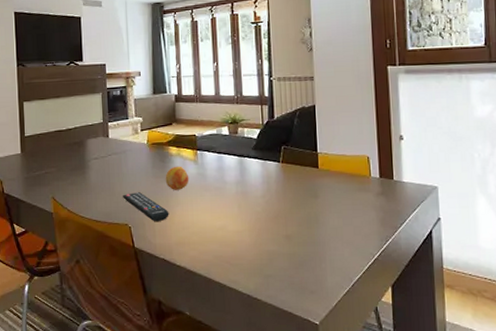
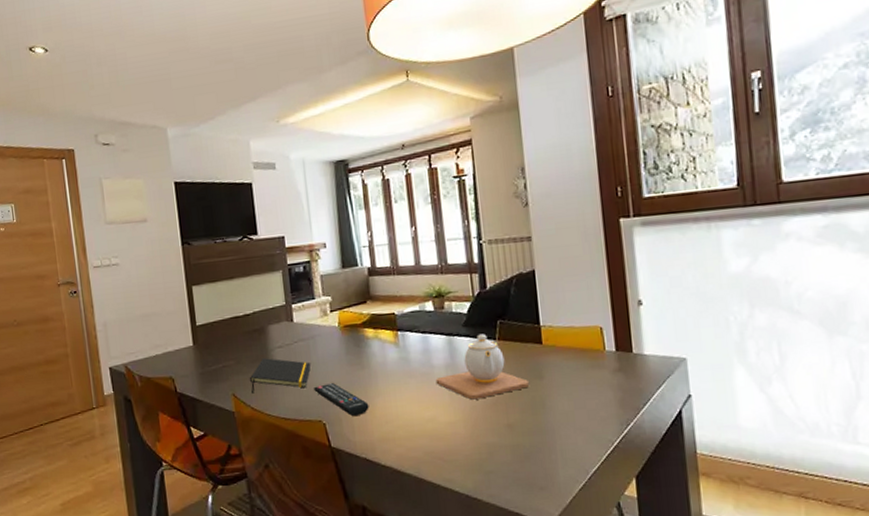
notepad: none [68,168,122,198] -> present [250,358,311,394]
fruit: present [165,166,189,190] -> none [361,350,391,379]
teapot: none [227,157,307,213] -> present [435,334,530,400]

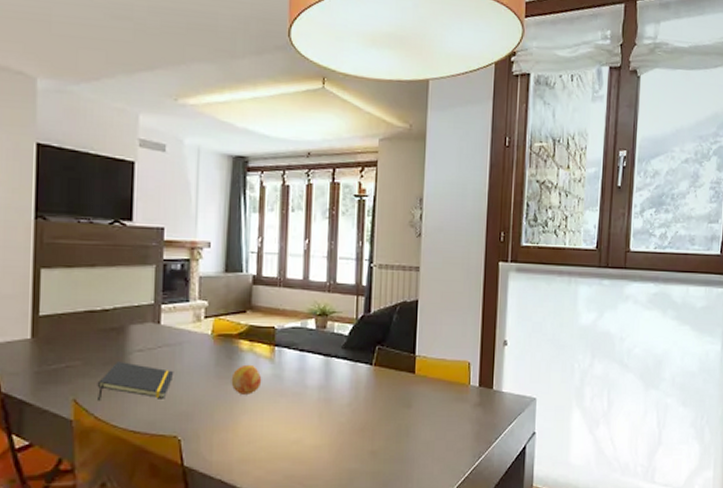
remote control: present [314,383,369,417] -> none [173,396,233,434]
fruit: none [361,350,391,379] -> present [231,364,262,395]
teapot: present [435,334,530,400] -> none [307,358,398,424]

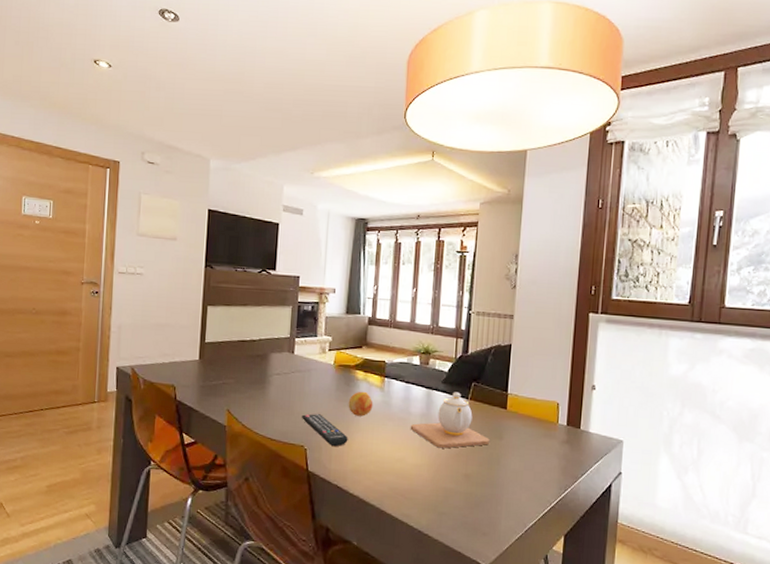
notepad: present [98,362,174,401] -> none [245,382,304,415]
remote control: none [173,396,233,434] -> present [302,414,348,447]
teapot: none [307,358,398,424] -> present [410,392,490,449]

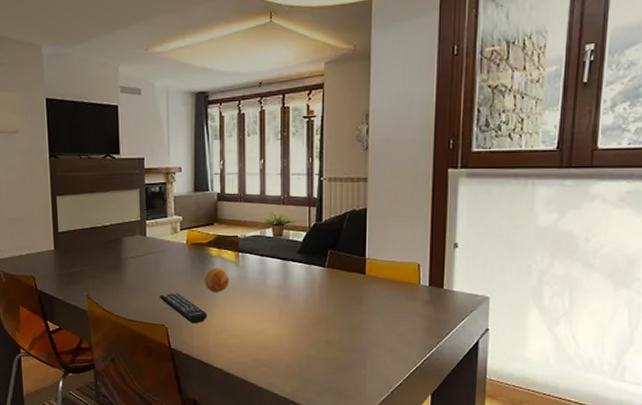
teapot: present [410,392,490,449] -> none [268,261,351,318]

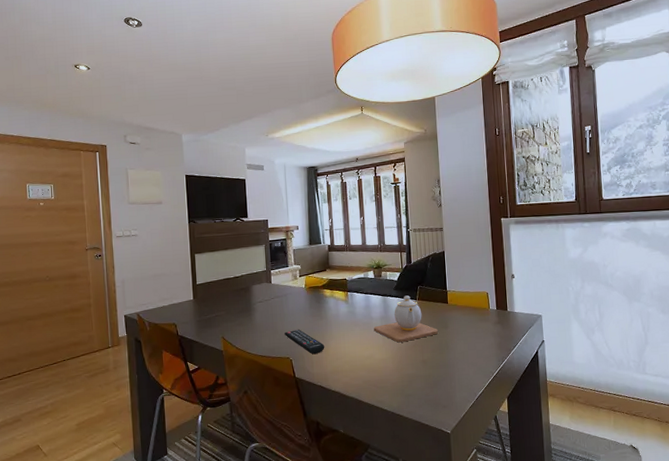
fruit: present [204,267,230,292] -> none [321,305,342,327]
teapot: none [268,261,351,318] -> present [373,295,439,343]

